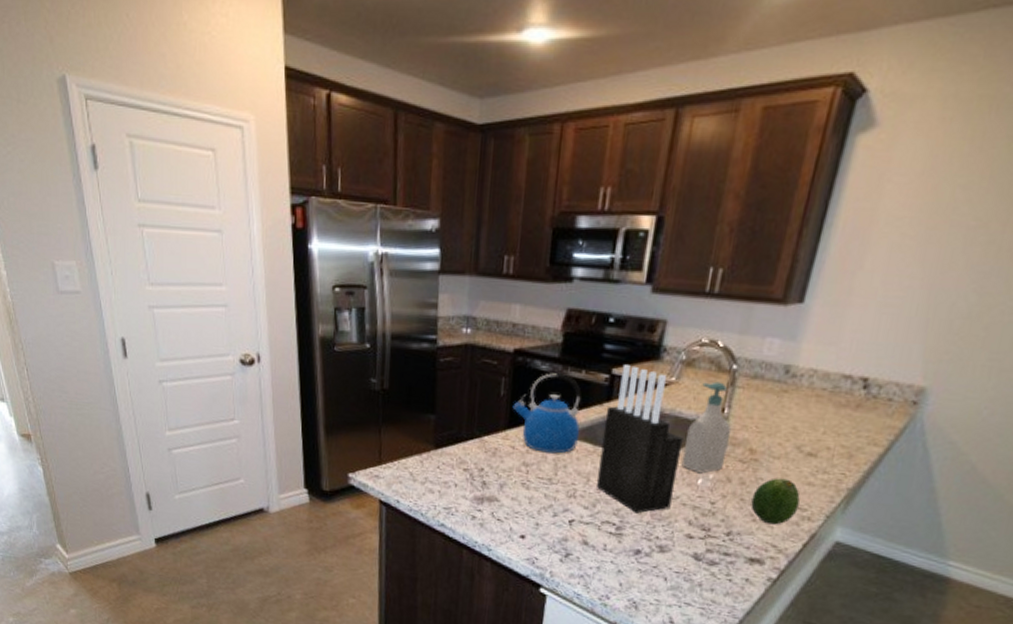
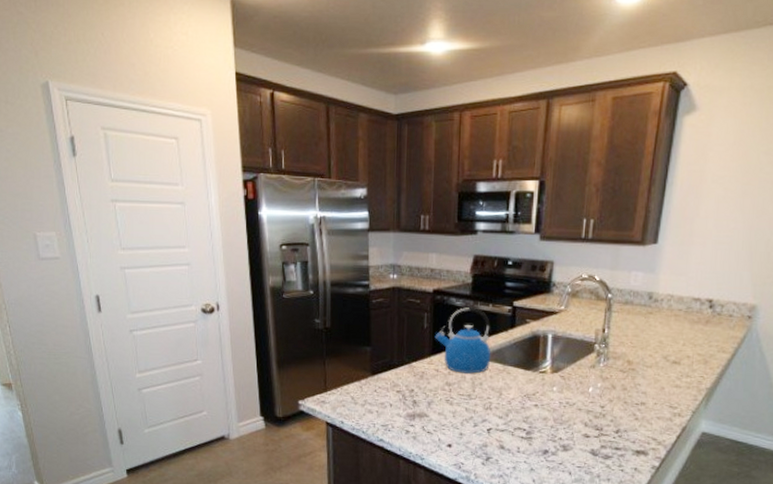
knife block: present [597,365,683,514] -> none [508,298,575,420]
soap bottle: present [681,381,731,474] -> none [575,308,612,383]
fruit: present [751,478,800,525] -> none [633,383,671,422]

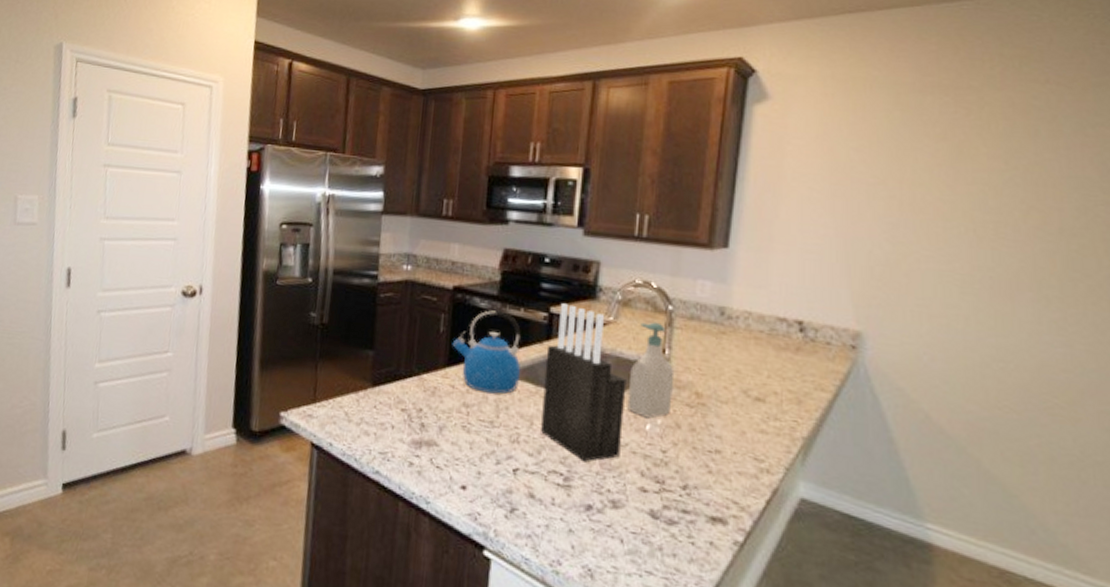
knife block: none [508,298,575,420] -> present [541,303,627,462]
soap bottle: none [575,308,612,383] -> present [627,322,675,418]

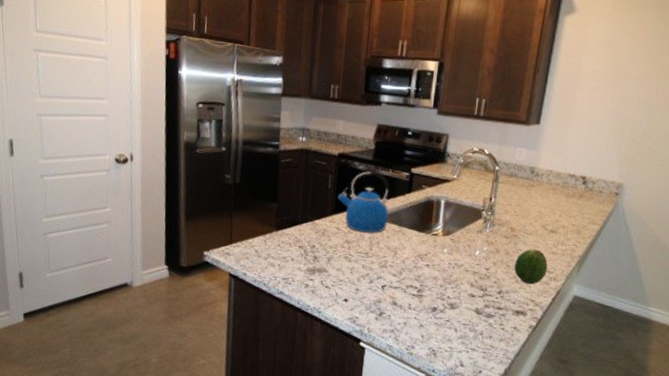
knife block: present [541,303,627,462] -> none [402,166,464,279]
soap bottle: present [627,322,675,418] -> none [463,178,497,247]
fruit: none [704,424,755,478] -> present [514,249,548,285]

